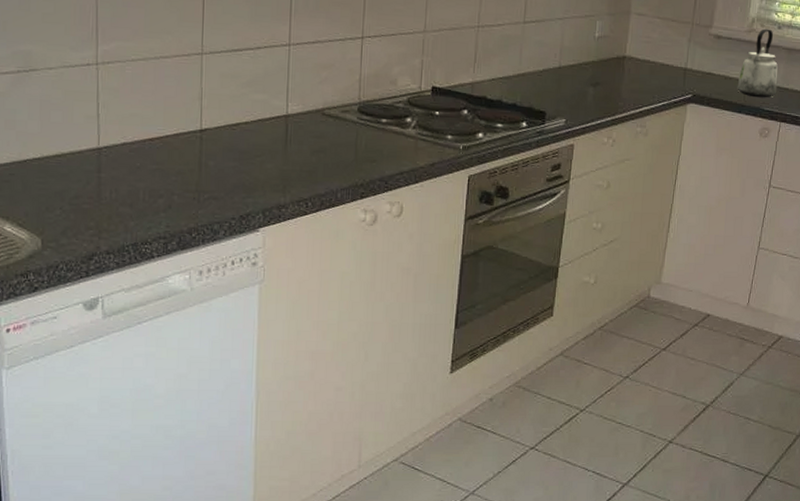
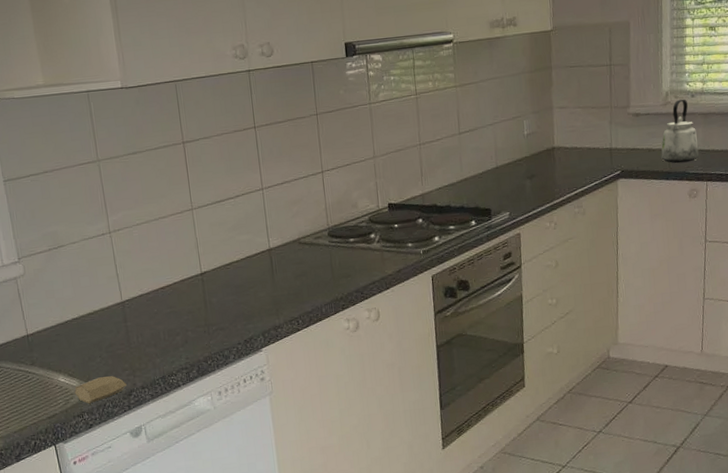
soap bar: none [21,233,88,263] -> present [74,376,127,404]

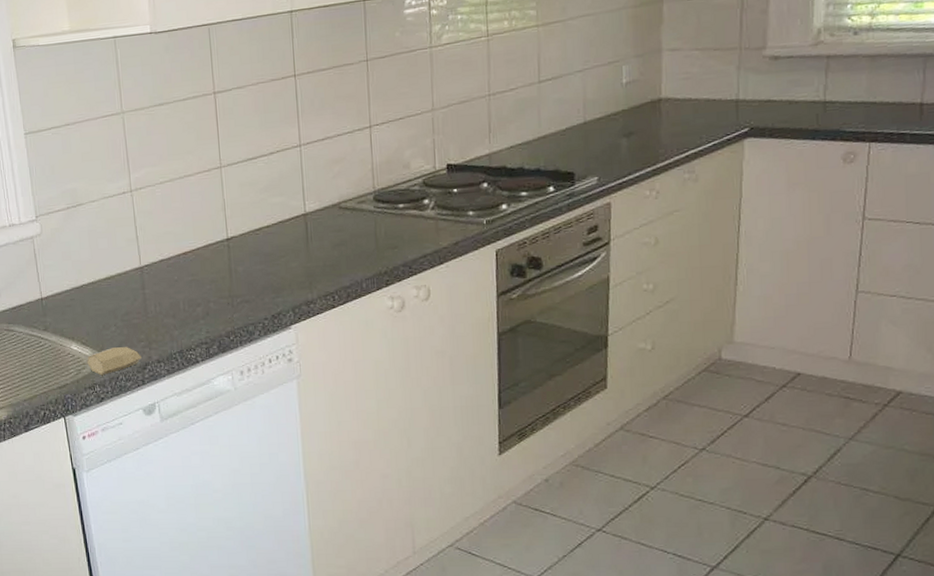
kettle: present [661,99,699,164] -> none [806,37,861,119]

